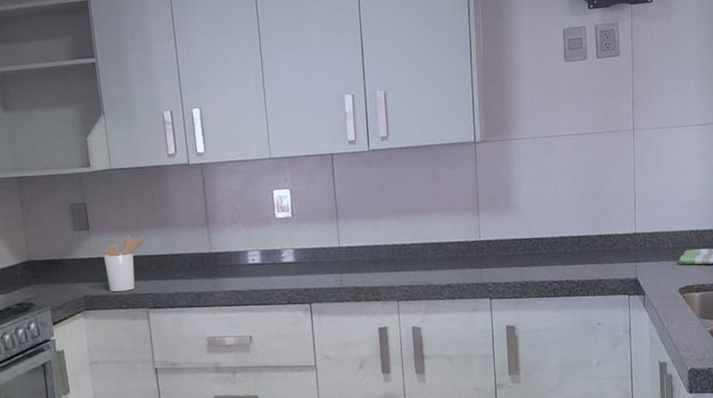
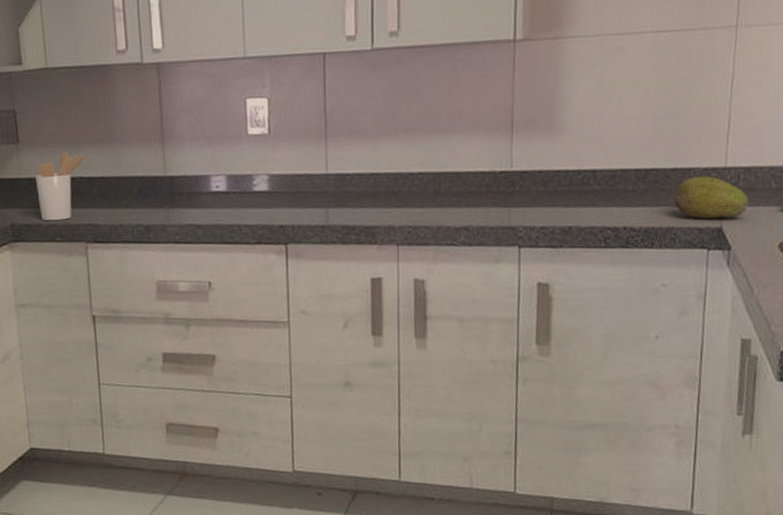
fruit: none [600,240,654,273] -> present [673,176,748,219]

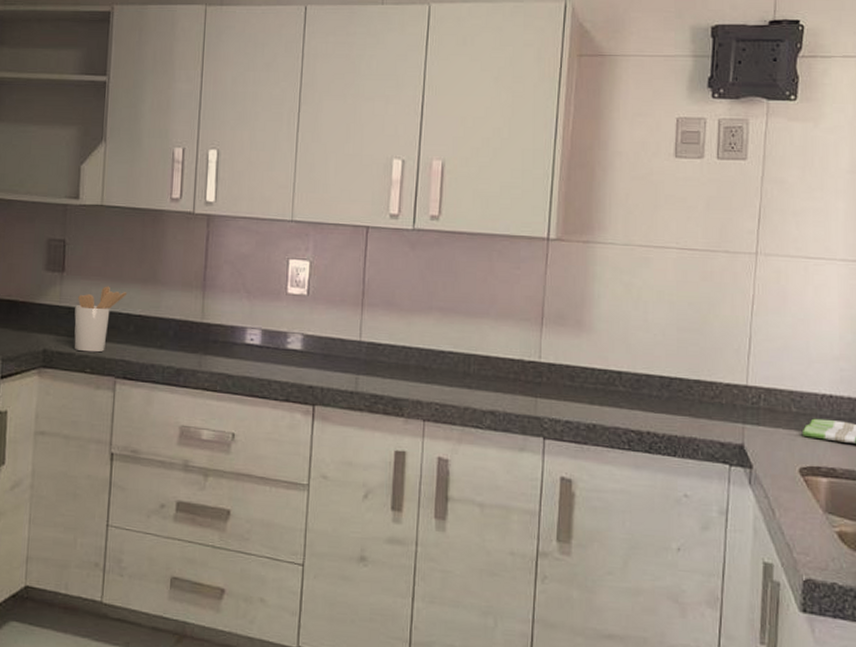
fruit: present [673,176,748,219] -> none [696,390,769,436]

